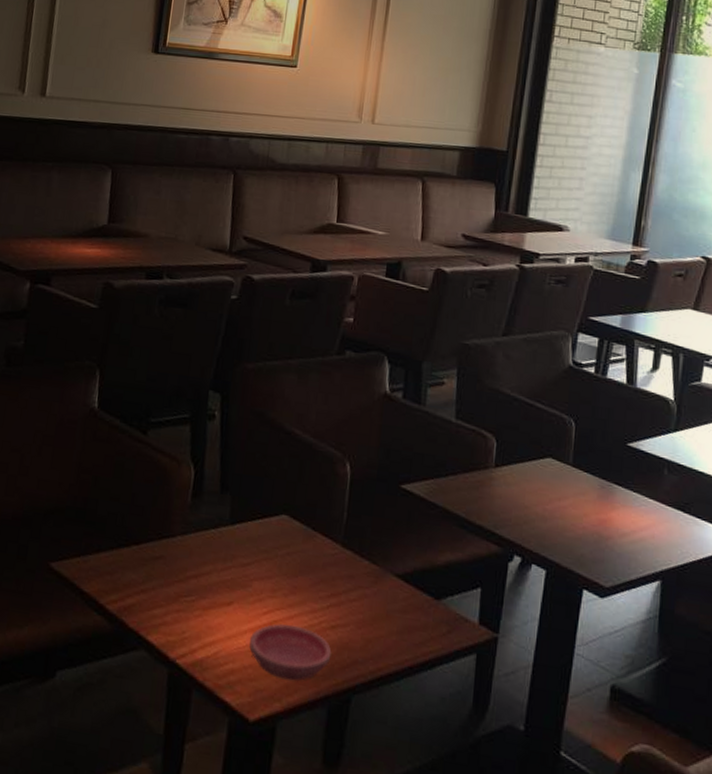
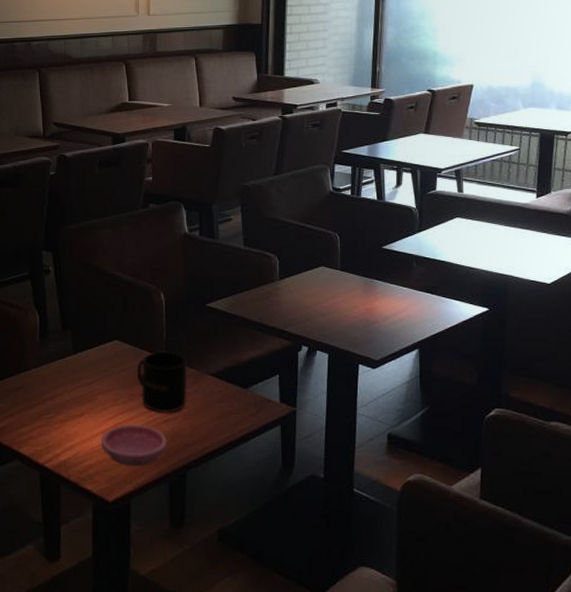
mug: none [304,536,369,618] -> present [136,351,188,413]

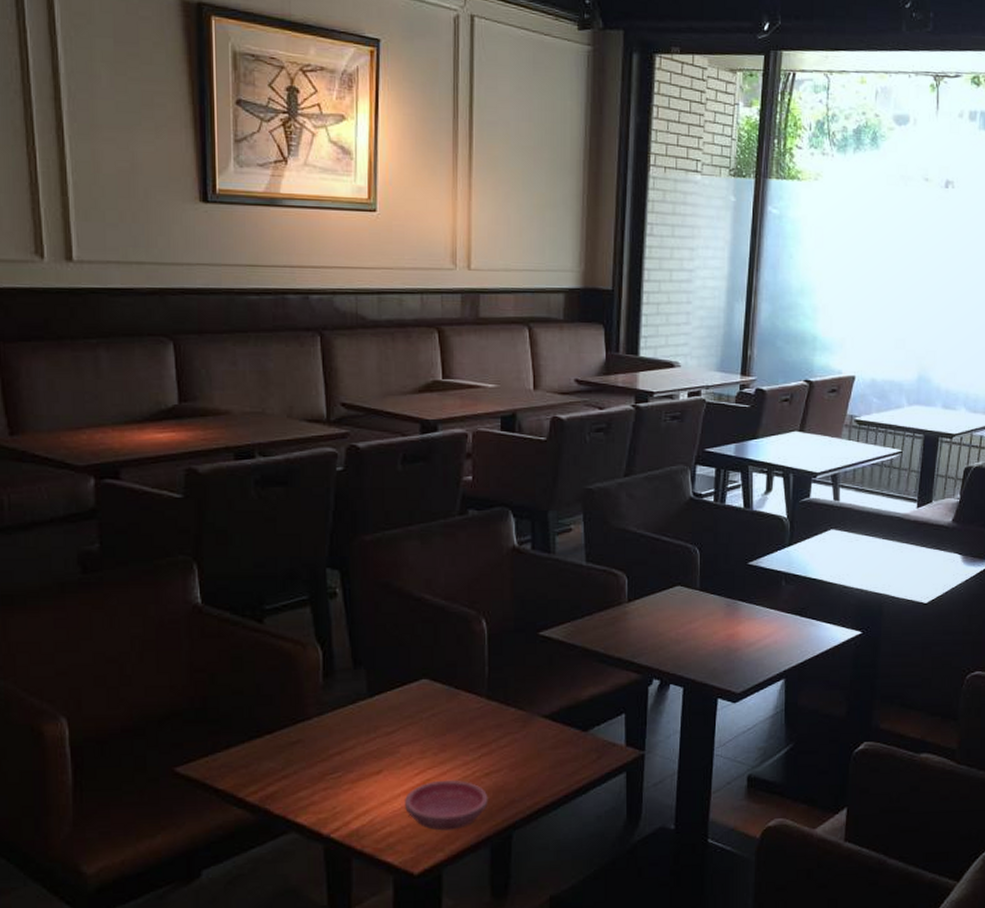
mug: present [136,351,188,413] -> none [450,690,515,765]

